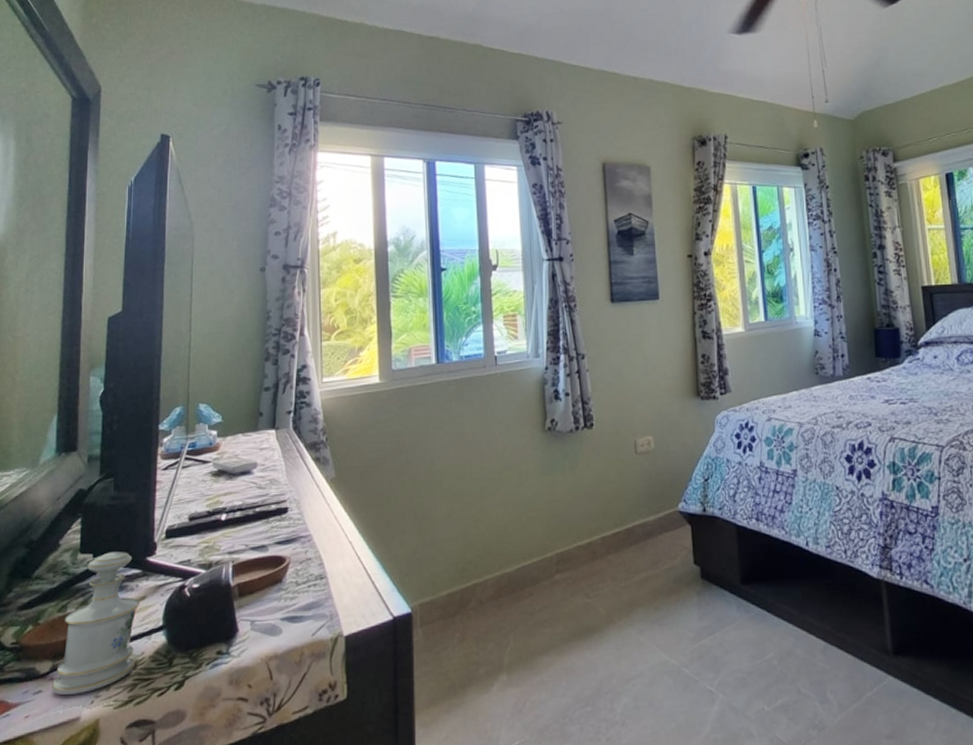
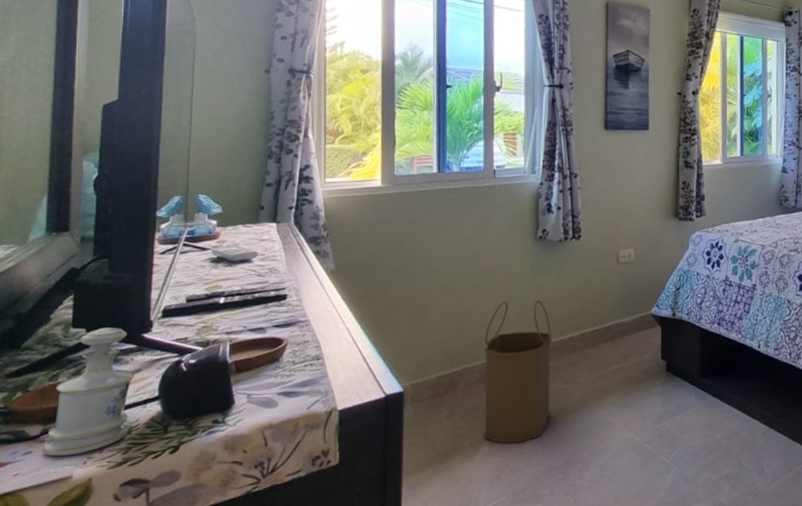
basket: none [495,501,574,672] -> present [483,301,552,444]

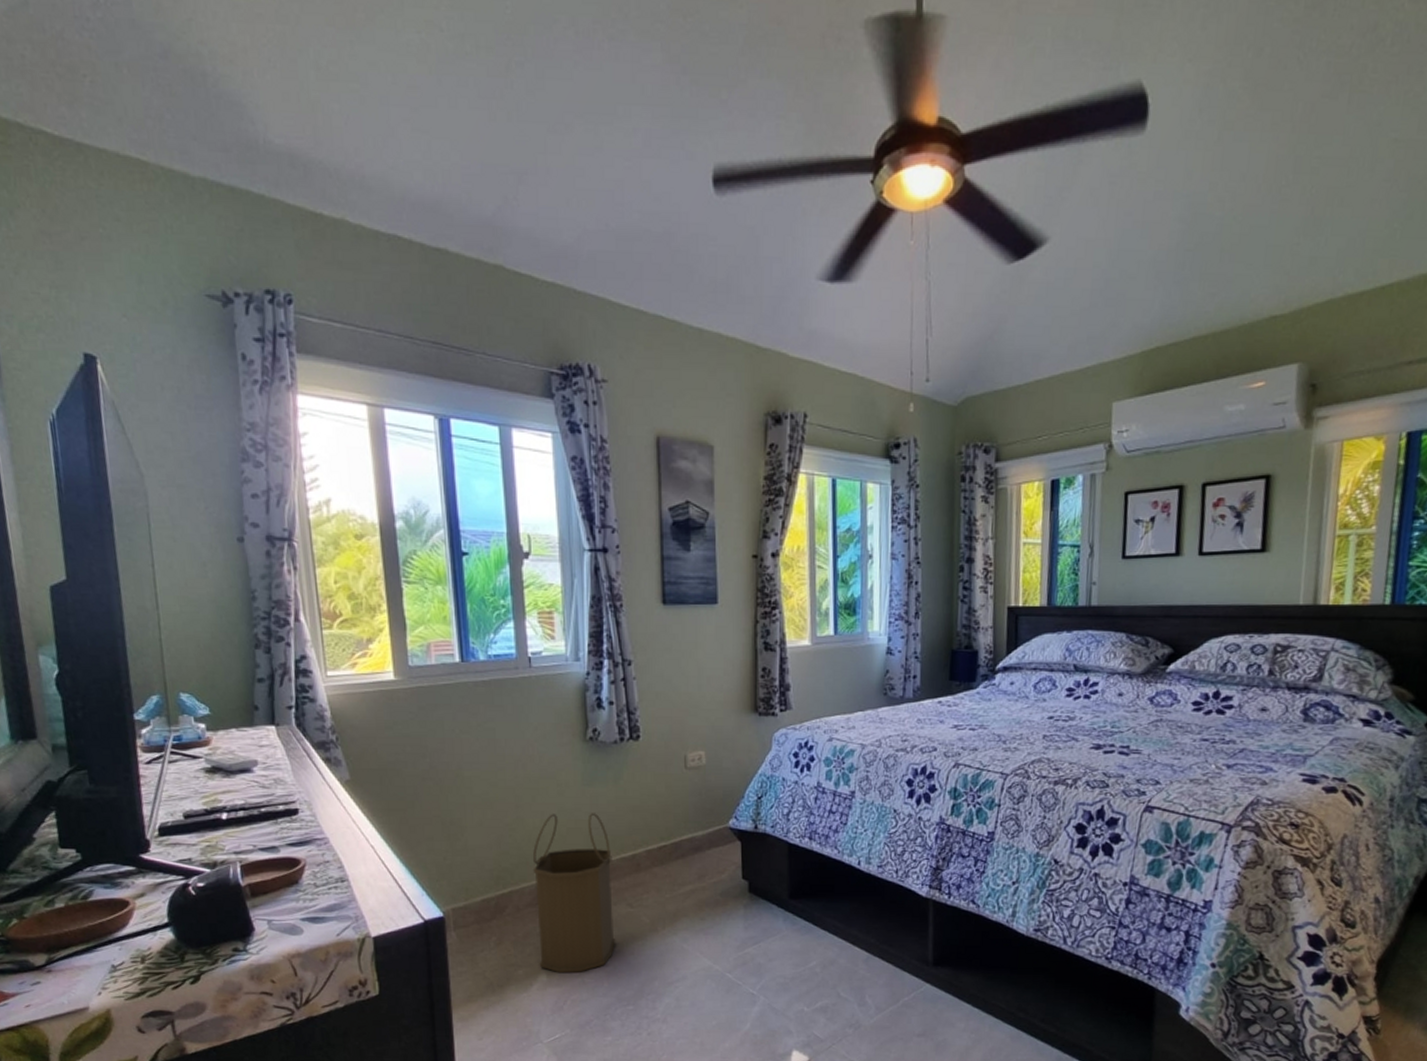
perfume bottle: present [41,326,135,456] -> none [50,846,142,986]

